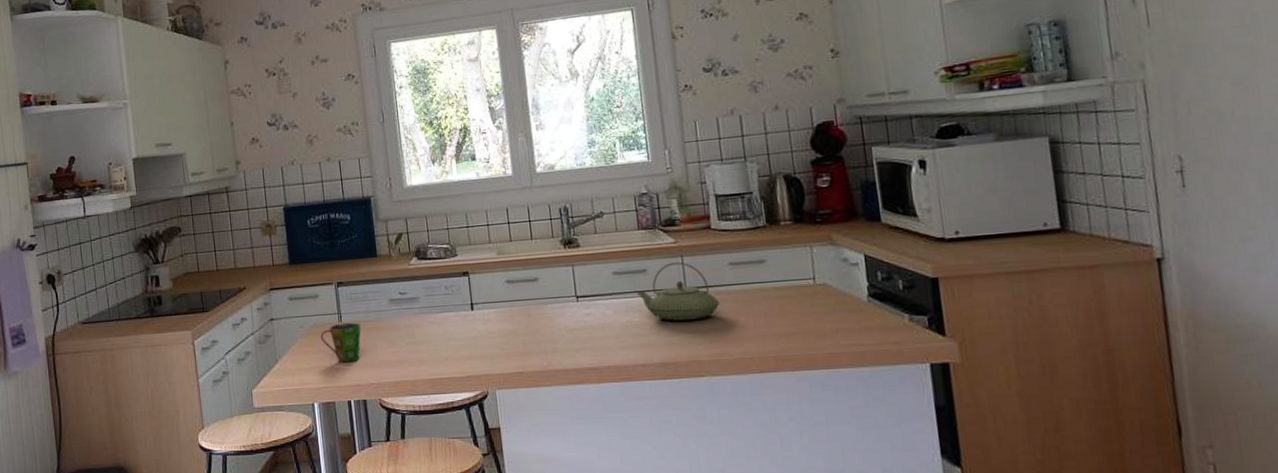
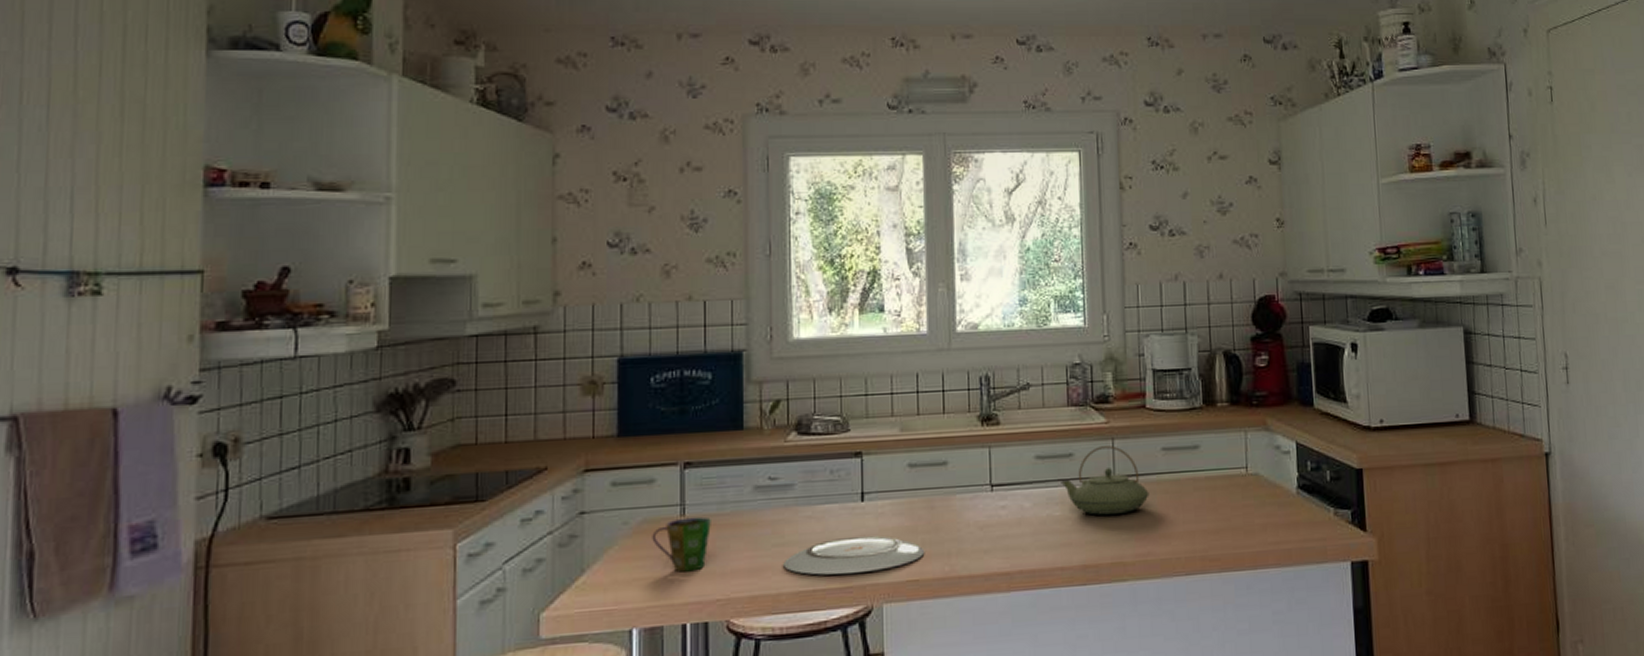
plate: none [416,337,526,367] -> present [783,535,925,576]

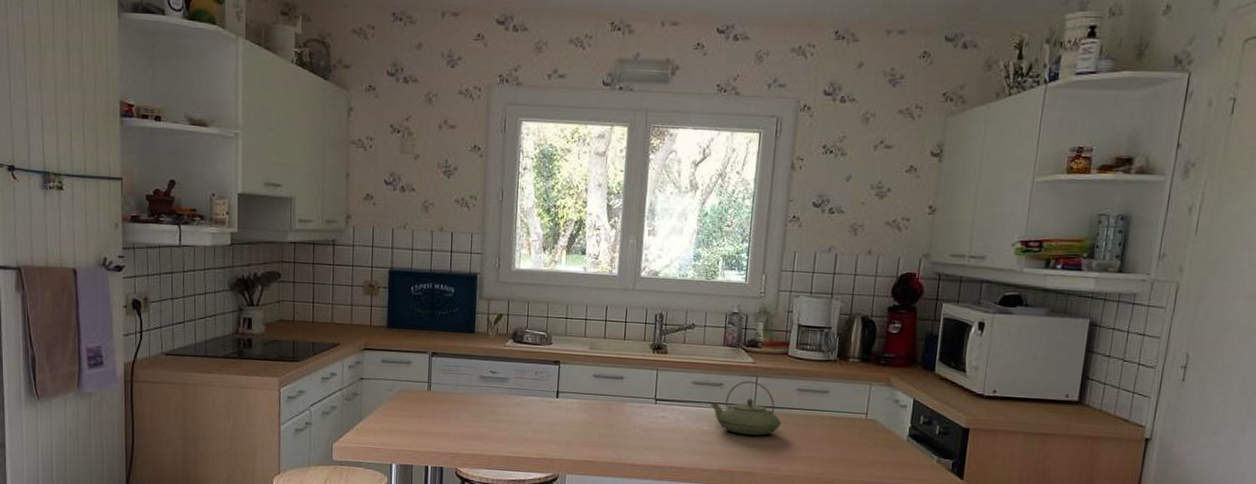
cup: present [652,516,711,573] -> none [407,392,449,431]
plate: present [783,535,925,576] -> none [497,422,601,450]

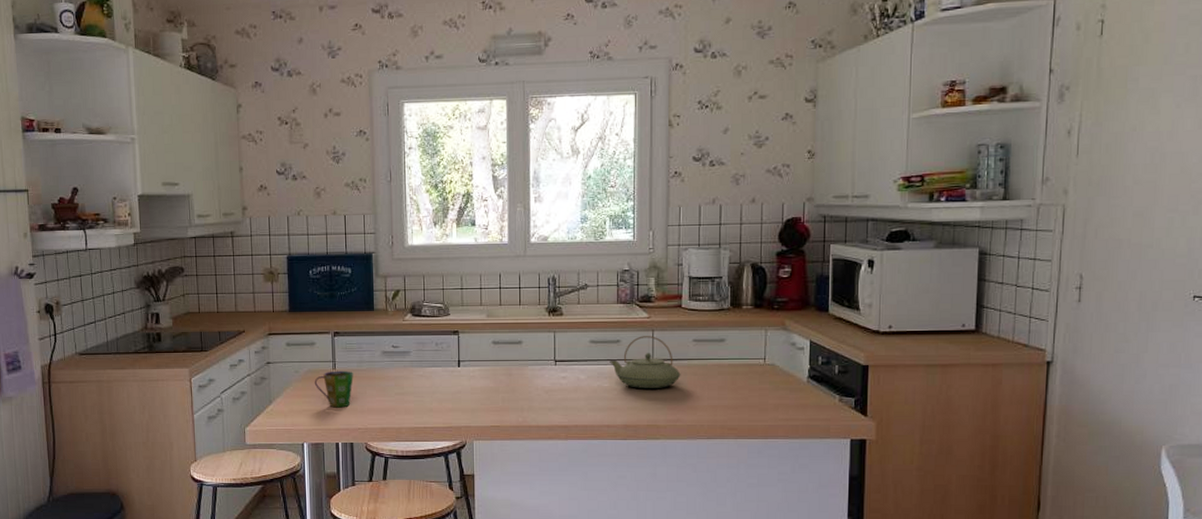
cup: none [407,392,449,431] -> present [314,370,353,408]

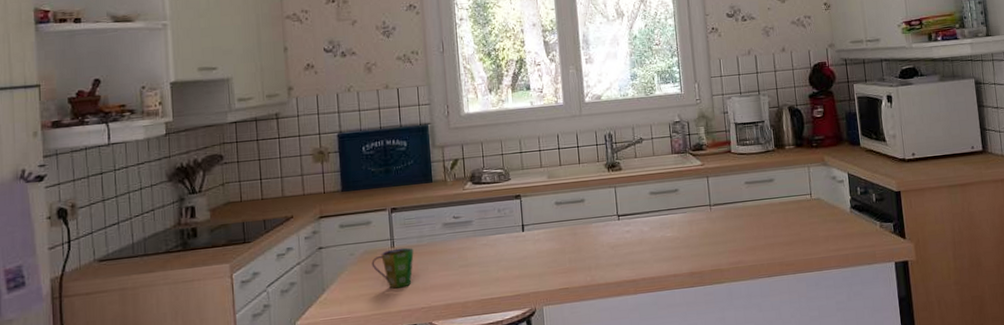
teapot: present [610,336,681,388] -> none [670,182,738,235]

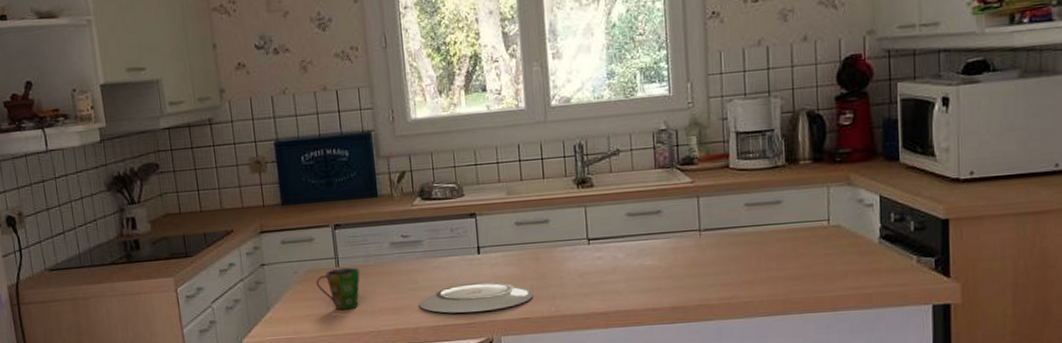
plate: none [468,256,572,287] -> present [419,282,534,314]

